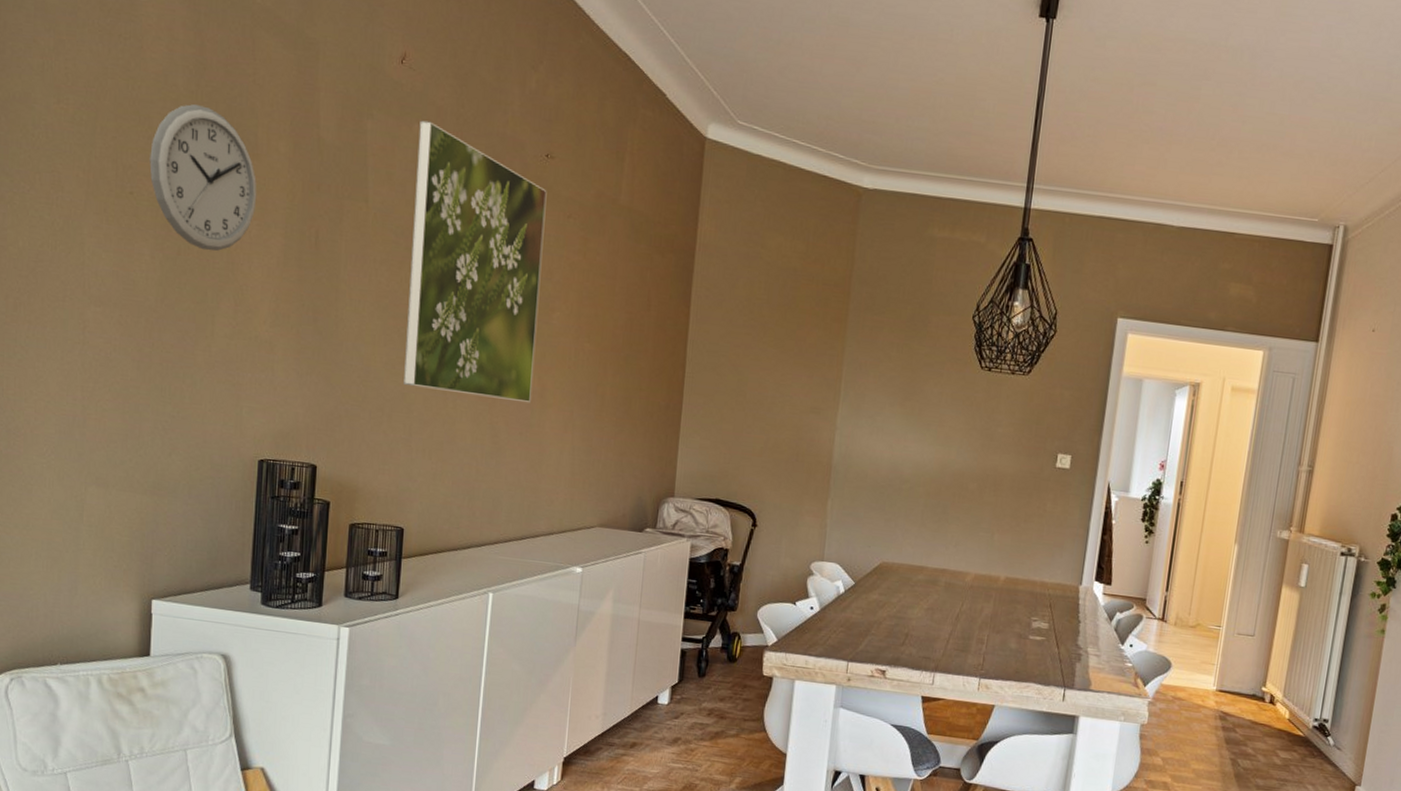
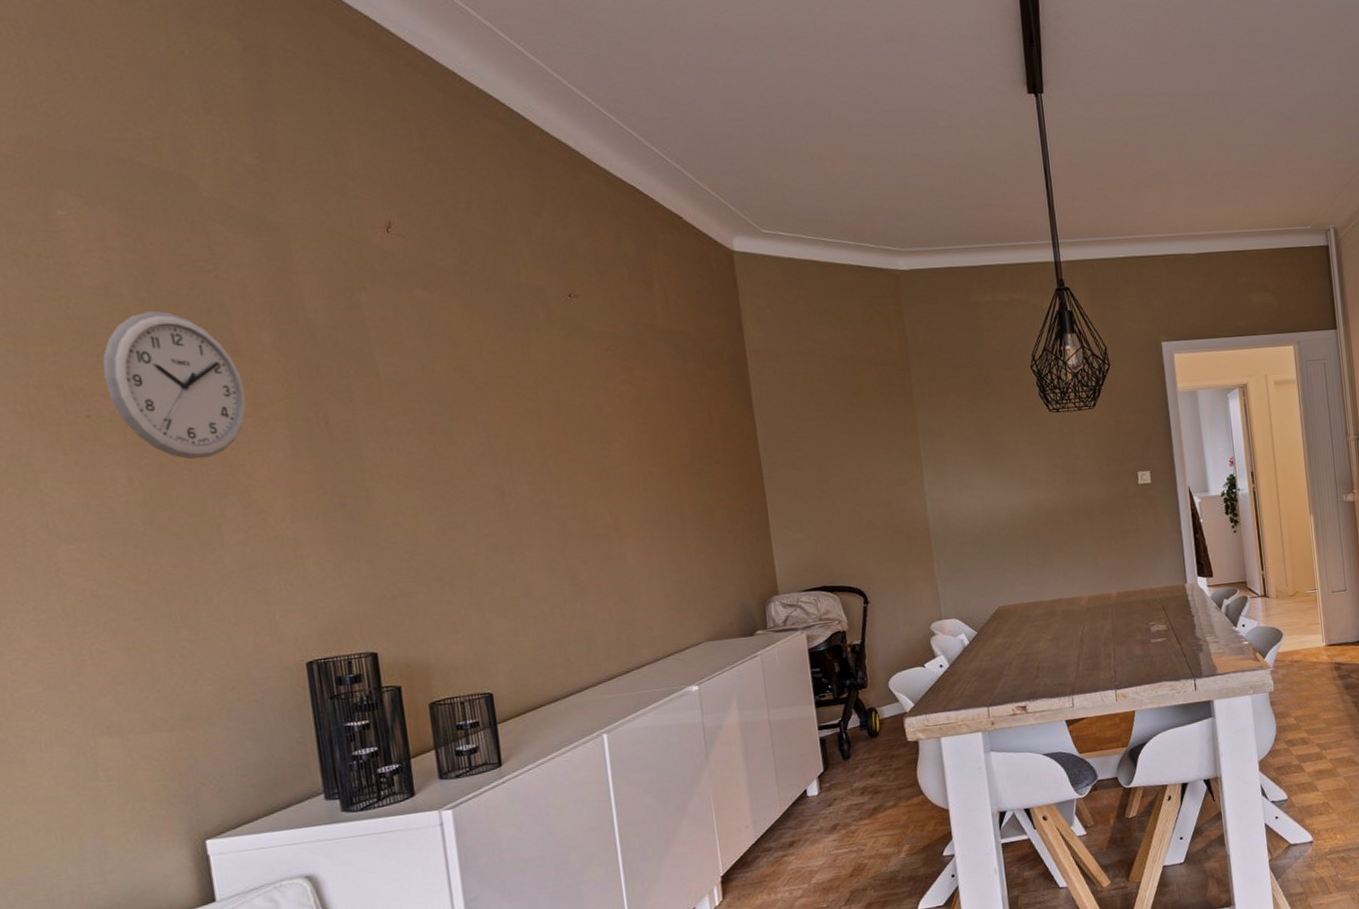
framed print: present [404,120,547,404] -> none [421,284,606,550]

